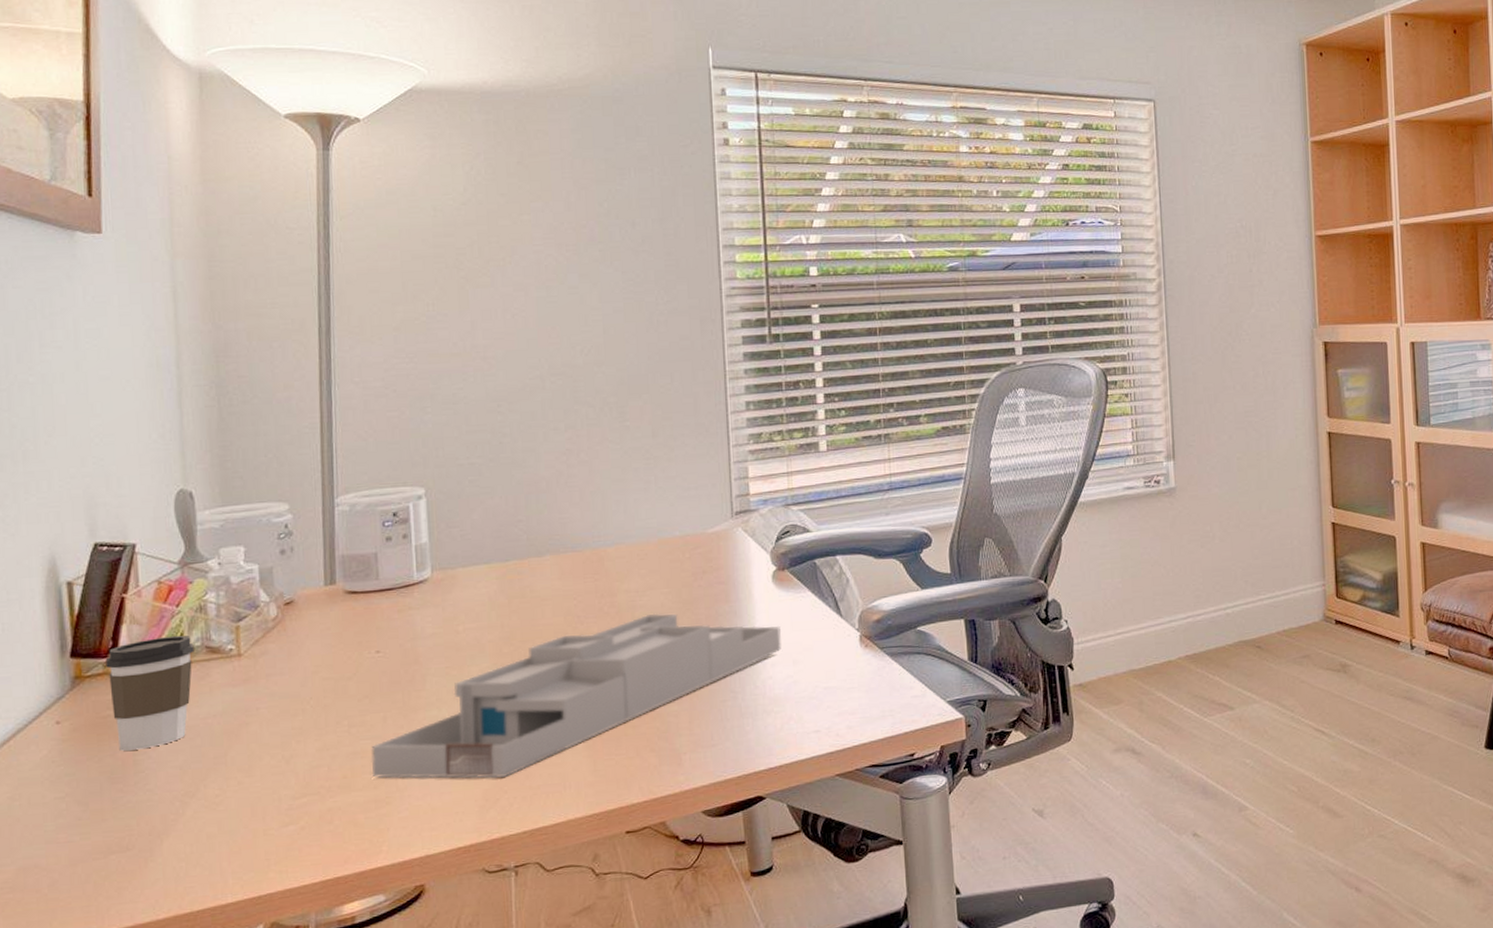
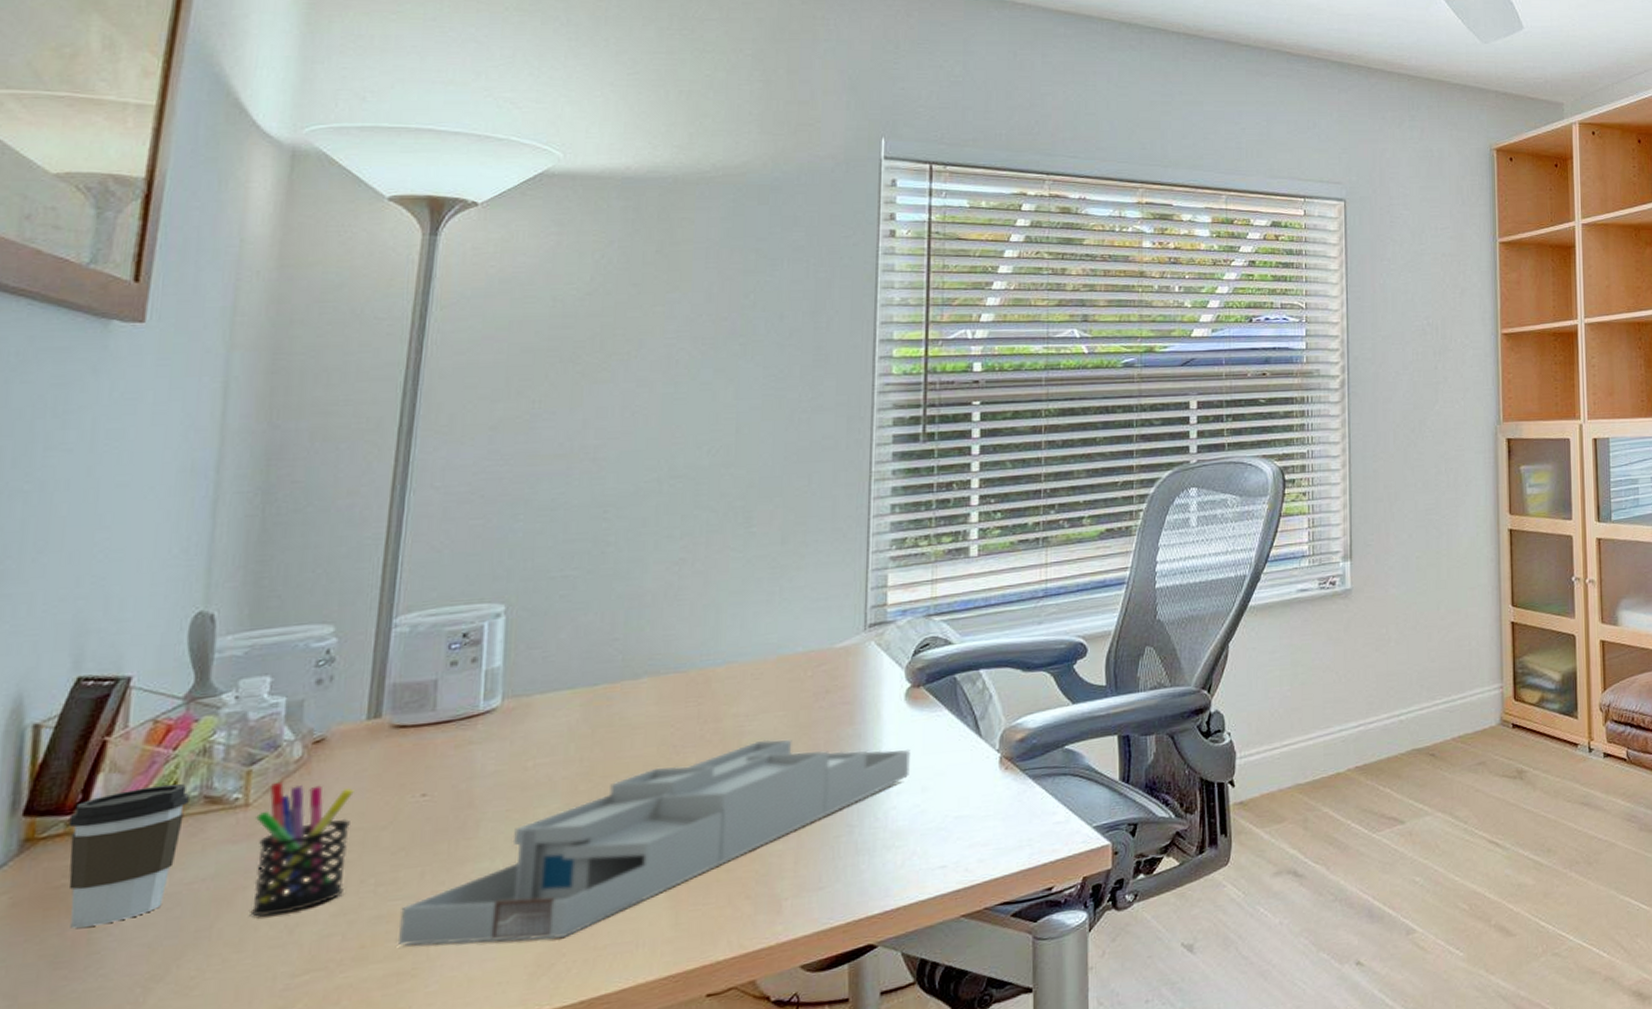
pen holder: none [248,636,325,748] -> present [250,781,354,917]

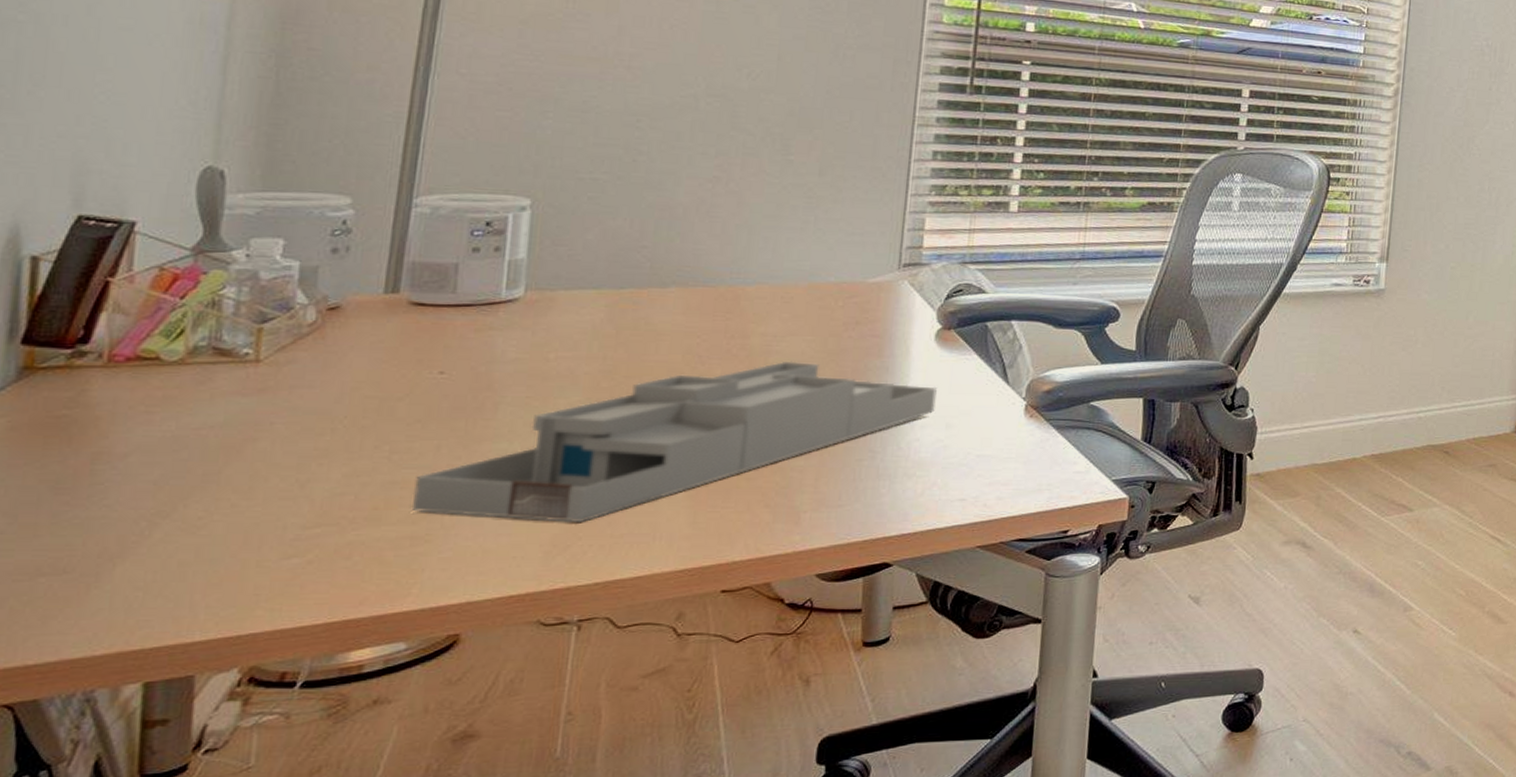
coffee cup: present [68,783,189,928] -> none [69,331,197,458]
pen holder: present [250,781,354,917] -> none [260,342,370,469]

